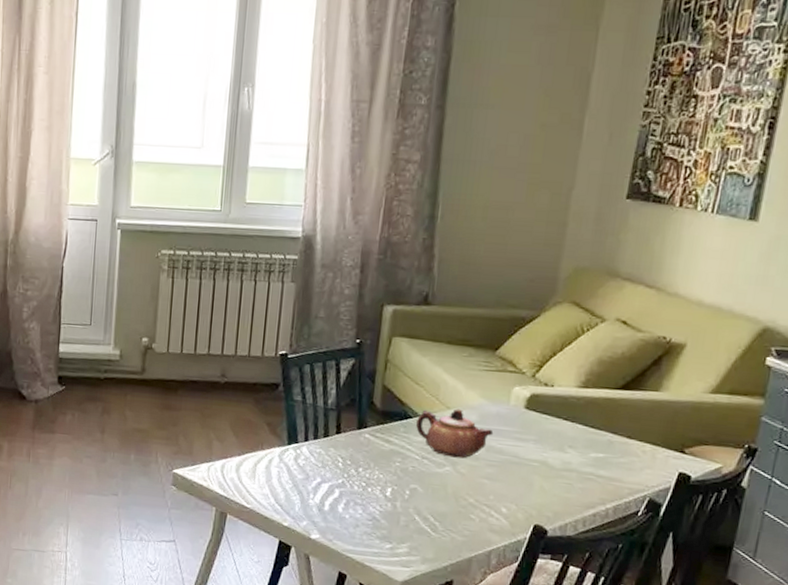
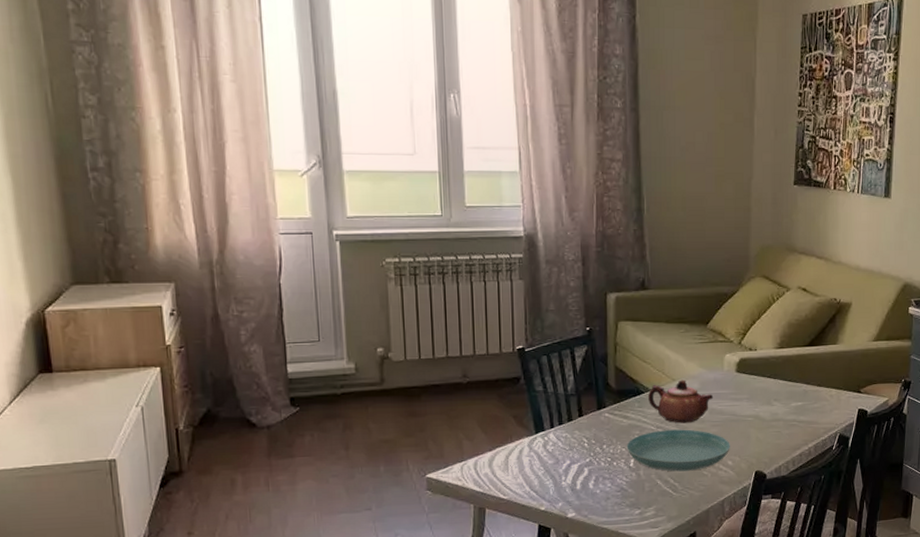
saucer: none [384,461,507,512] -> present [626,429,730,472]

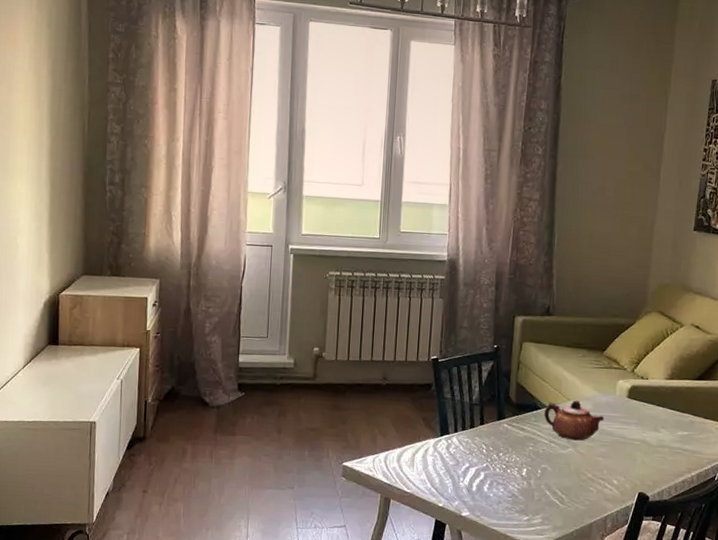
saucer: present [626,429,730,472] -> none [520,444,617,486]

